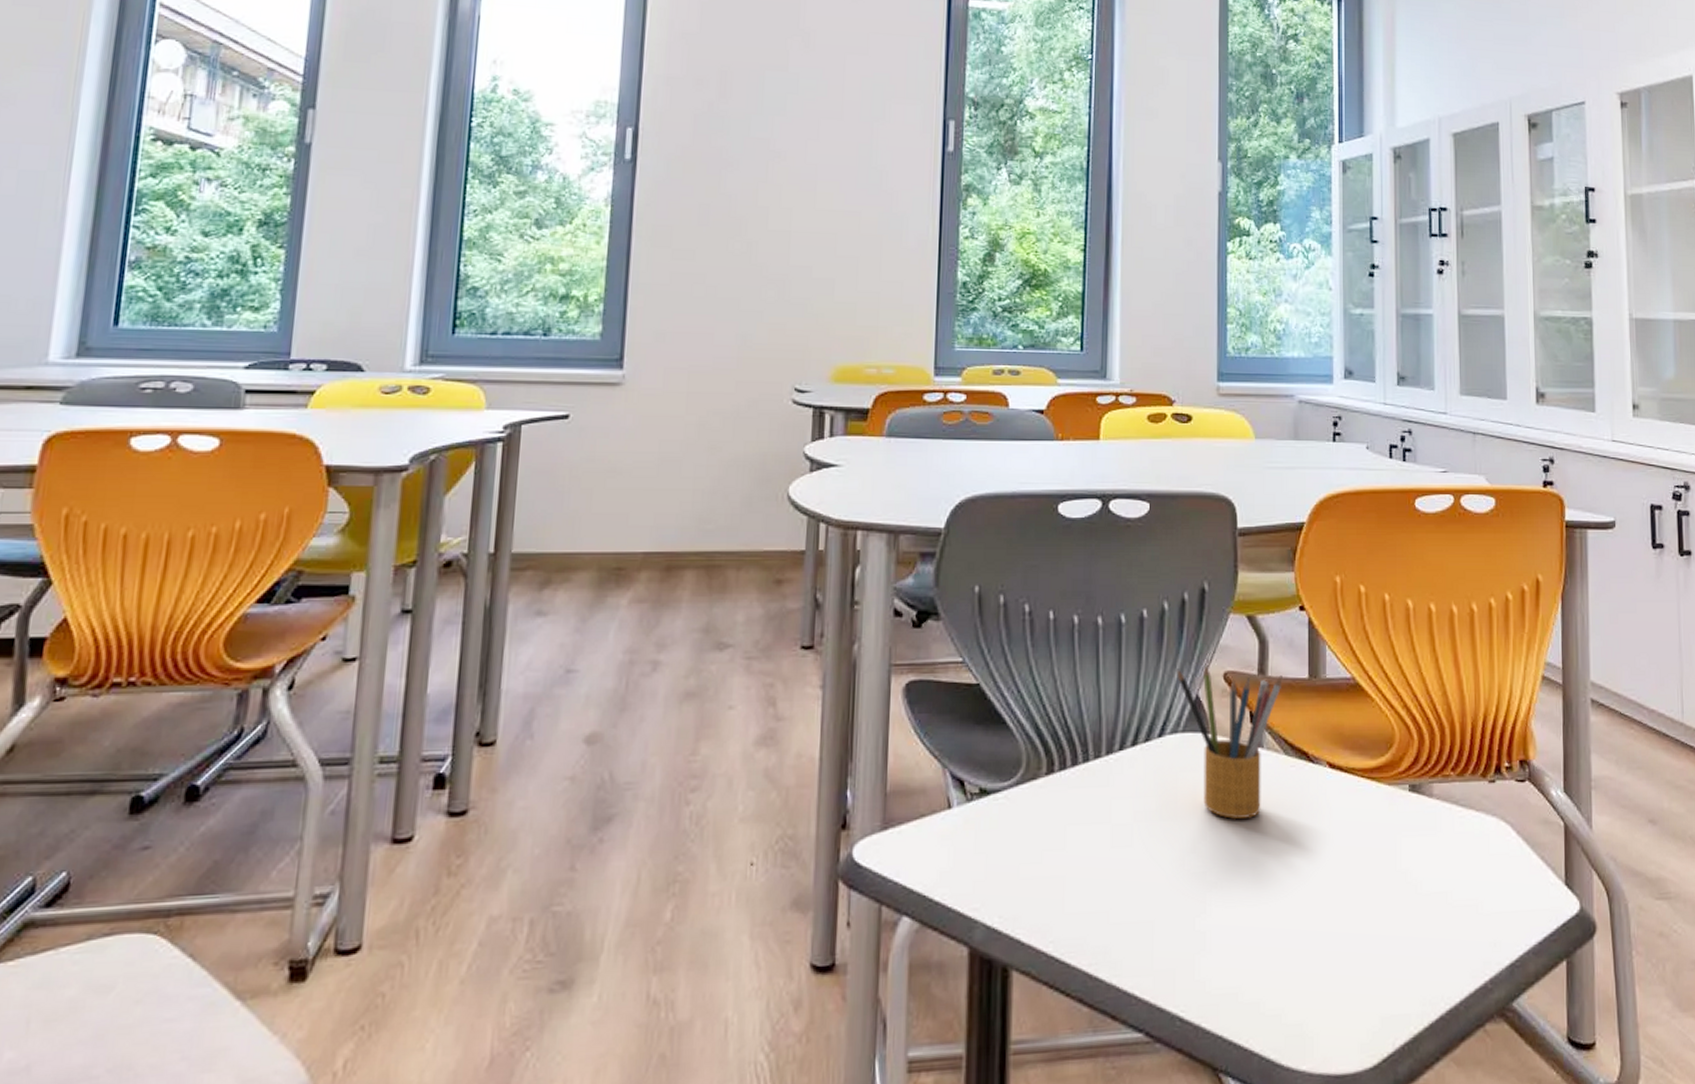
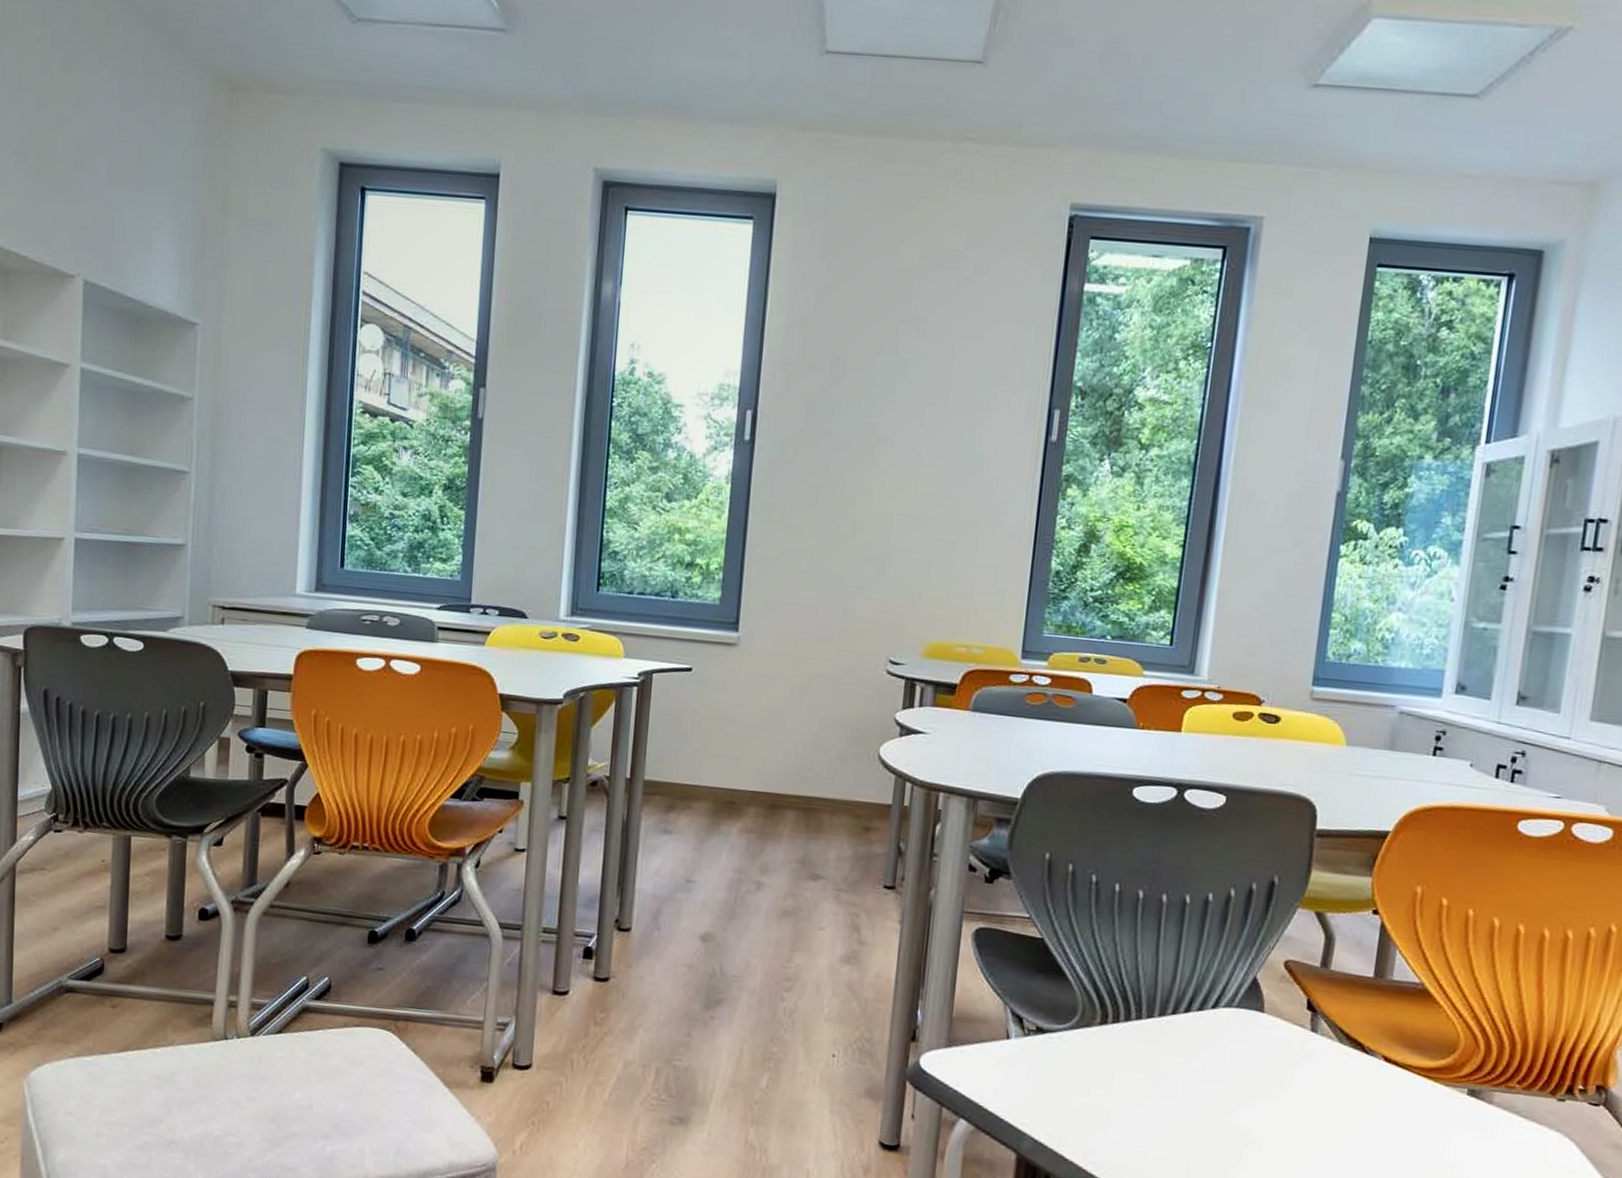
pencil box: present [1177,664,1282,819] -> none [1236,950,1346,1092]

